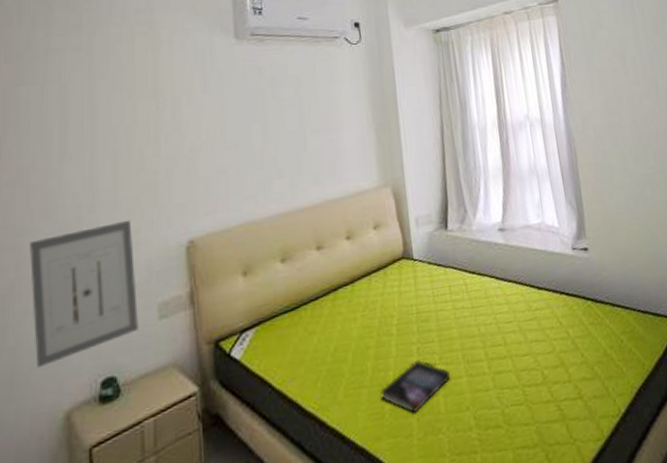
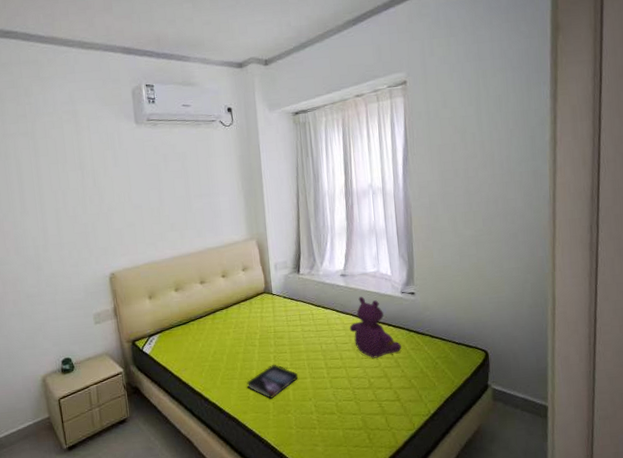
wall art: present [30,219,138,369] -> none [9,257,82,349]
teddy bear: none [513,256,579,340] -> present [349,296,402,358]

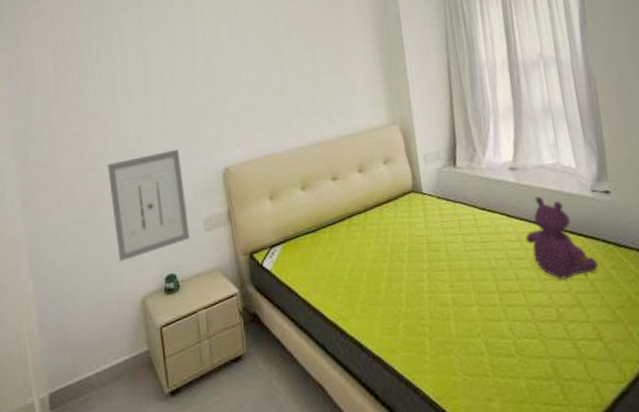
wall art: none [9,257,82,349] -> present [107,149,190,262]
book: present [247,364,299,399] -> none [394,285,462,334]

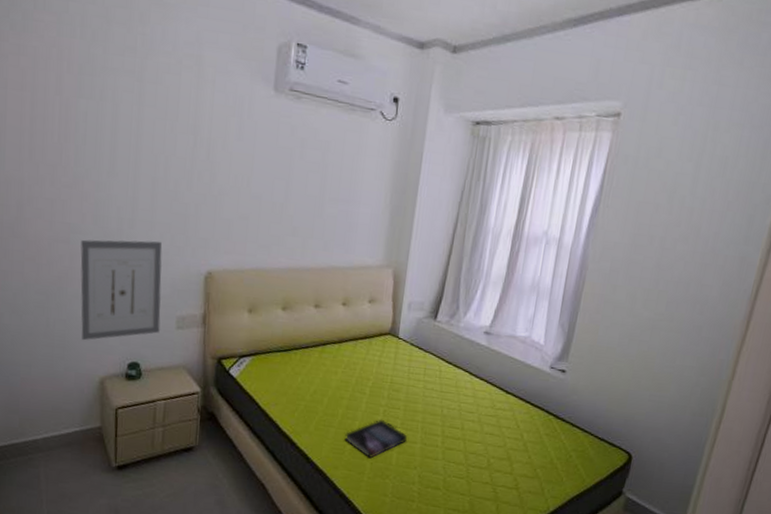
book: none [394,285,462,334] -> present [344,419,408,459]
teddy bear: present [525,196,598,280] -> none [479,362,535,437]

